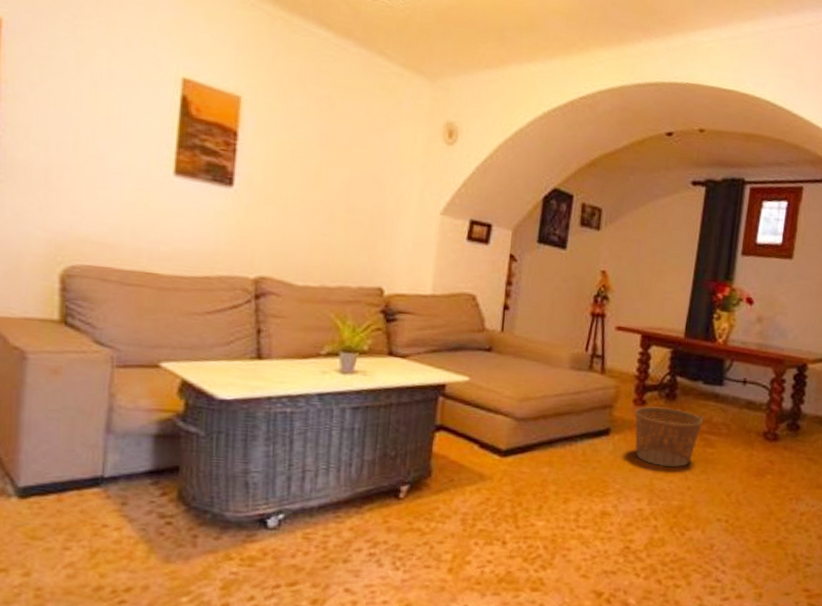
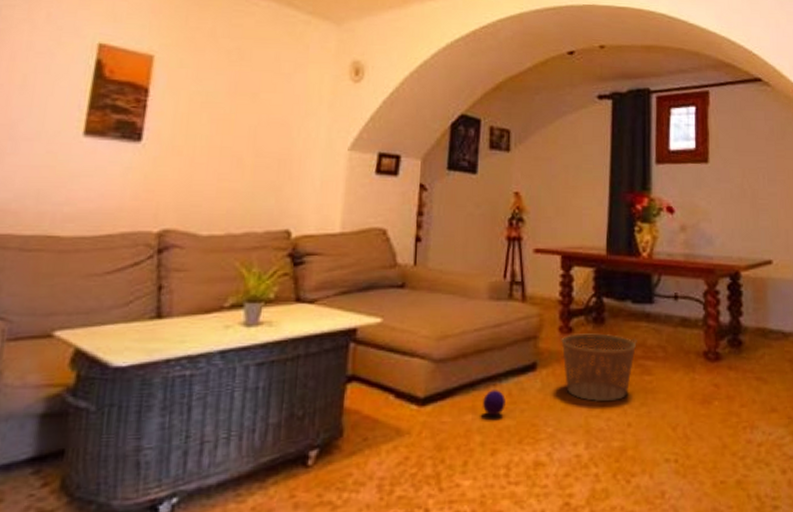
toy ball: none [559,448,580,471] -> present [483,390,506,416]

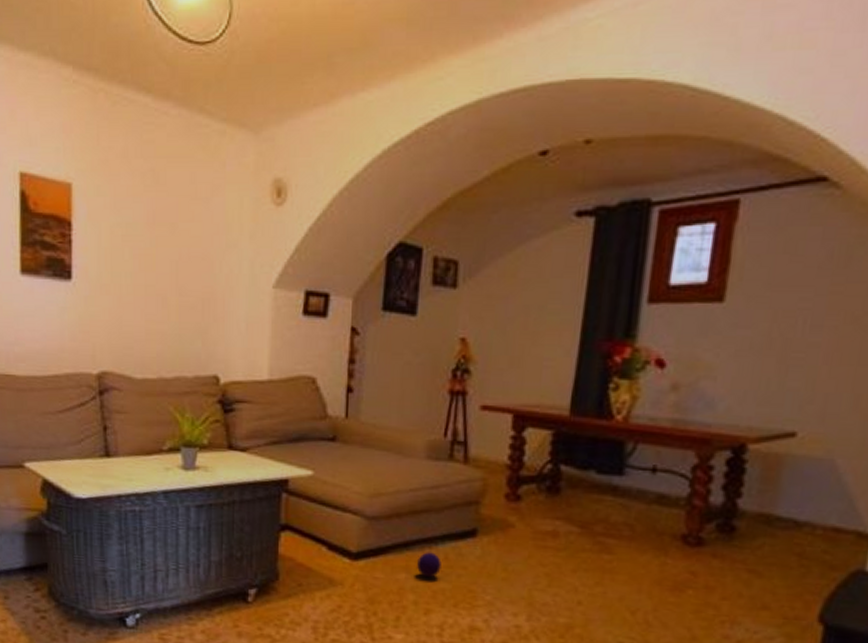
basket: present [560,333,637,402] -> none [505,502,598,577]

